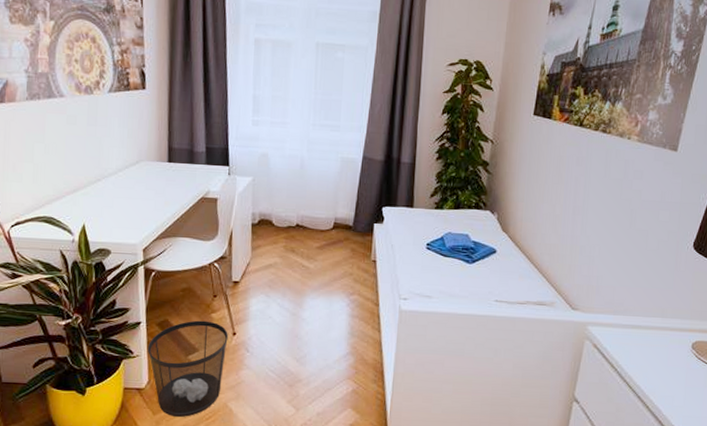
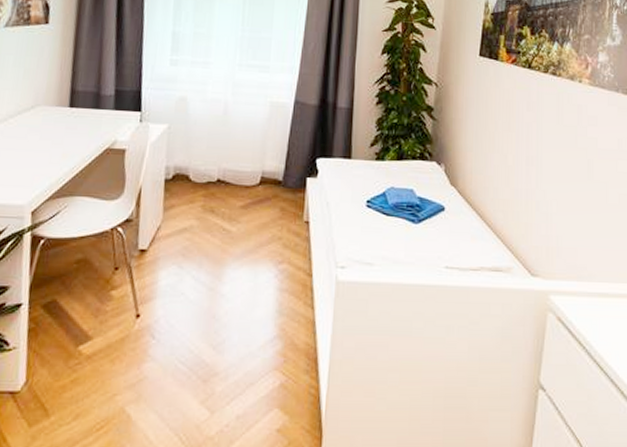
waste bin: present [147,320,228,417] -> none [27,300,130,428]

